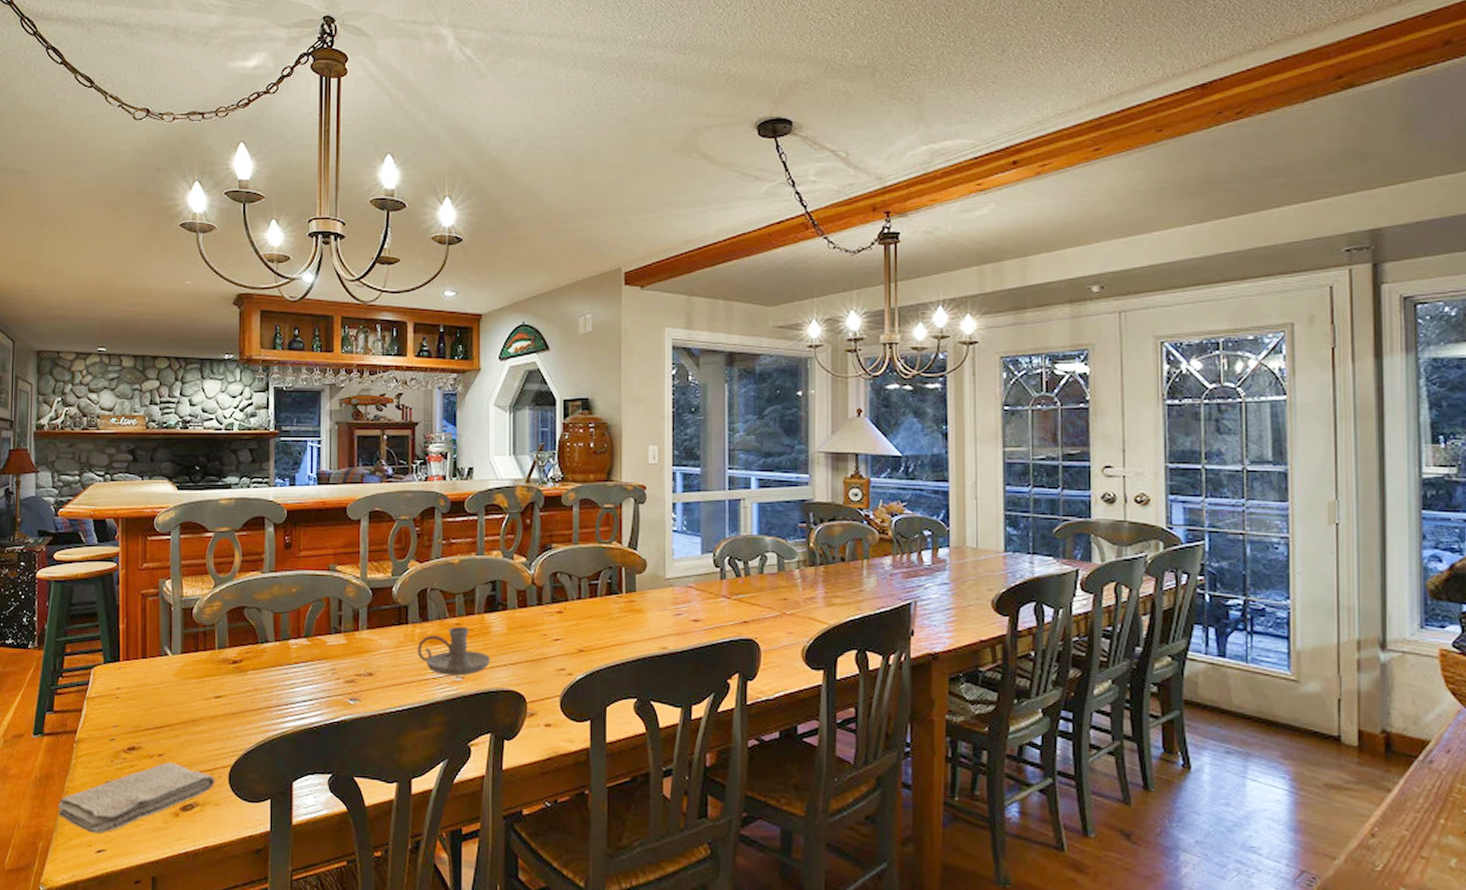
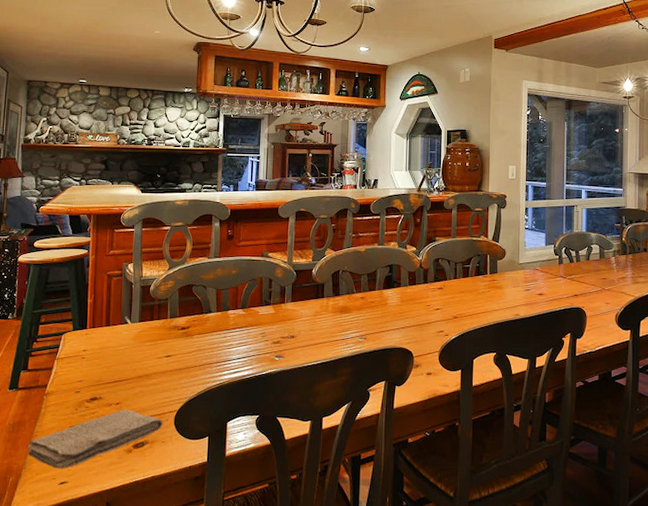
candle holder: present [417,626,490,676] -> none [330,299,387,337]

